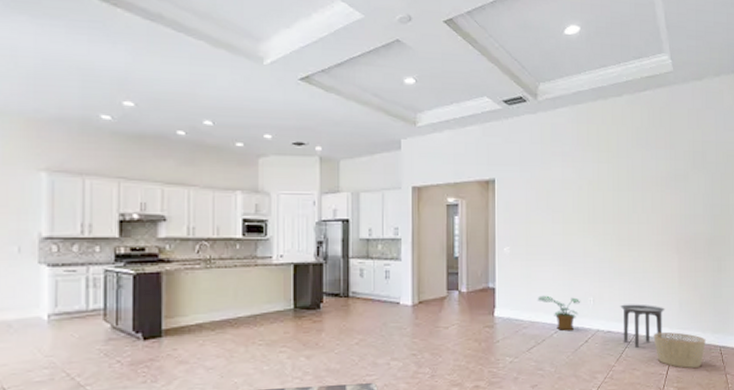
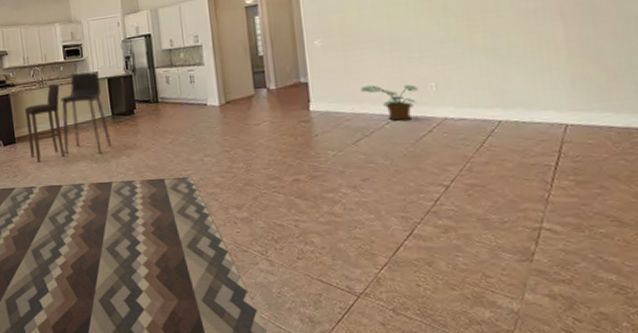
bar stool: none [181,265,232,363] -> present [25,84,65,162]
bar stool: none [228,253,290,354] -> present [60,71,112,154]
side table: present [620,304,666,348] -> none [475,85,548,136]
basket: present [653,331,707,369] -> none [530,115,623,159]

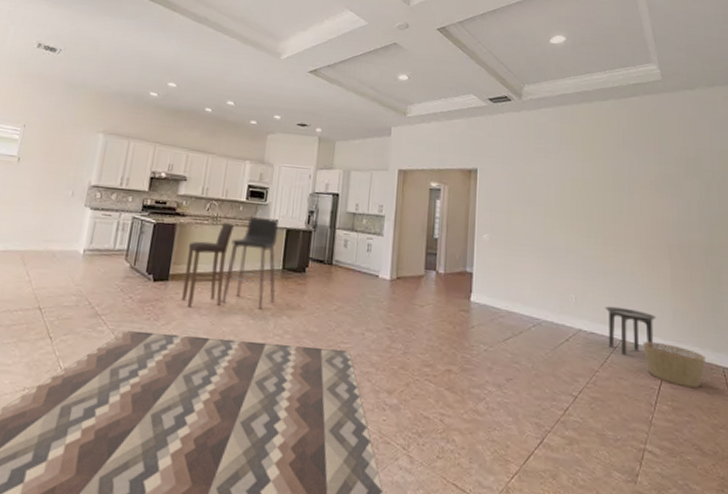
potted plant: present [360,84,419,122] -> none [515,286,562,327]
side table: none [475,85,548,136] -> present [605,306,657,355]
basket: none [530,115,623,159] -> present [643,341,707,389]

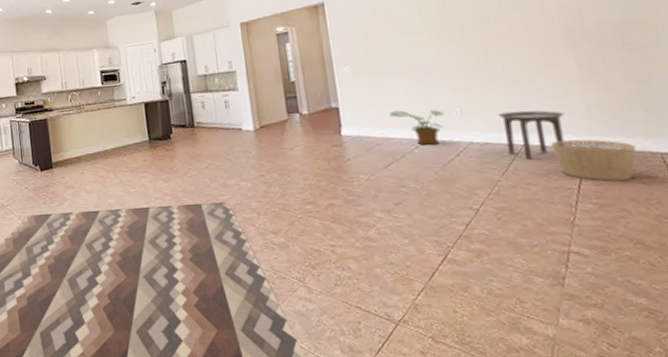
bar stool: present [181,223,234,307] -> none [62,109,102,188]
bar stool: present [221,215,279,309] -> none [98,96,149,179]
potted plant: none [515,286,562,327] -> present [389,109,444,146]

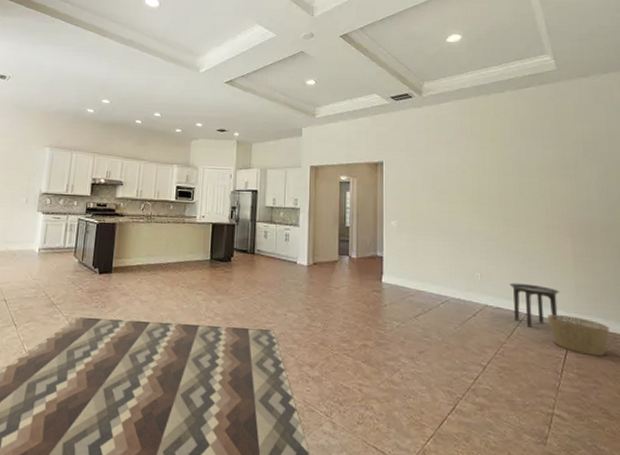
potted plant: present [389,109,444,146] -> none [423,267,468,304]

